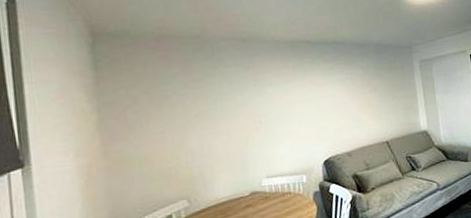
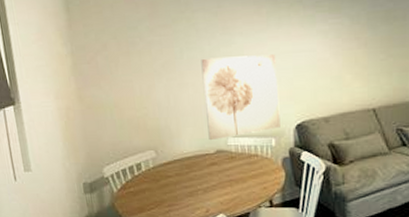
wall art: none [234,101,310,184] -> present [201,54,281,141]

